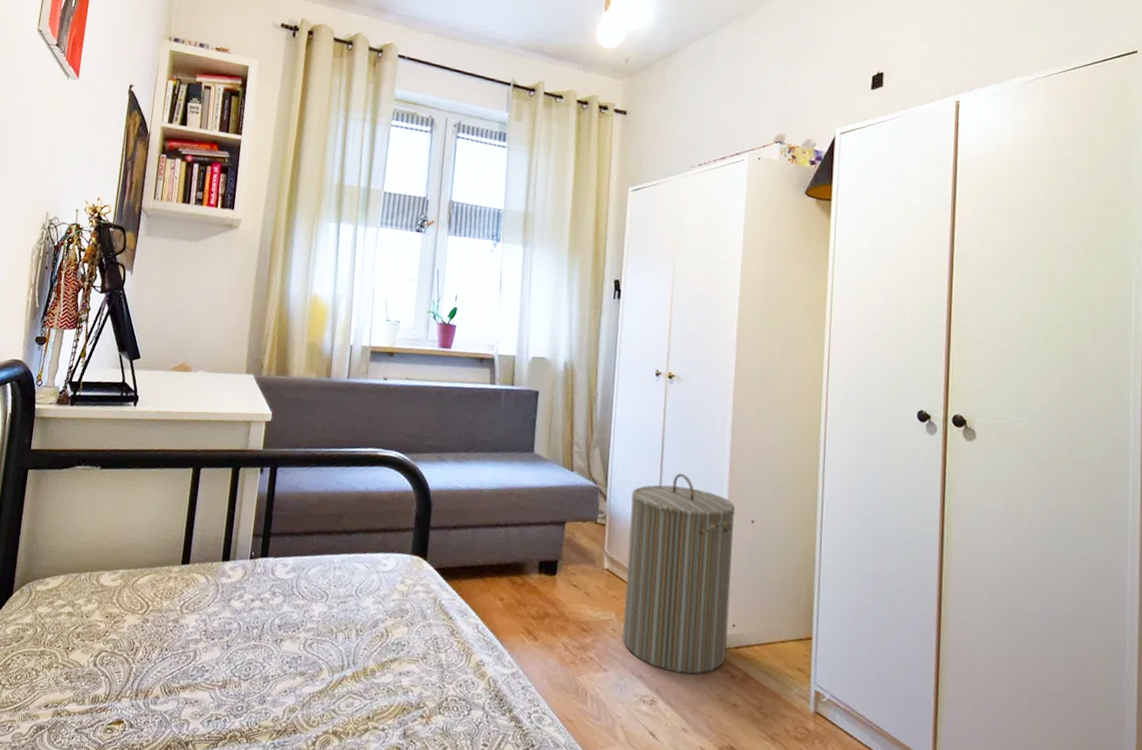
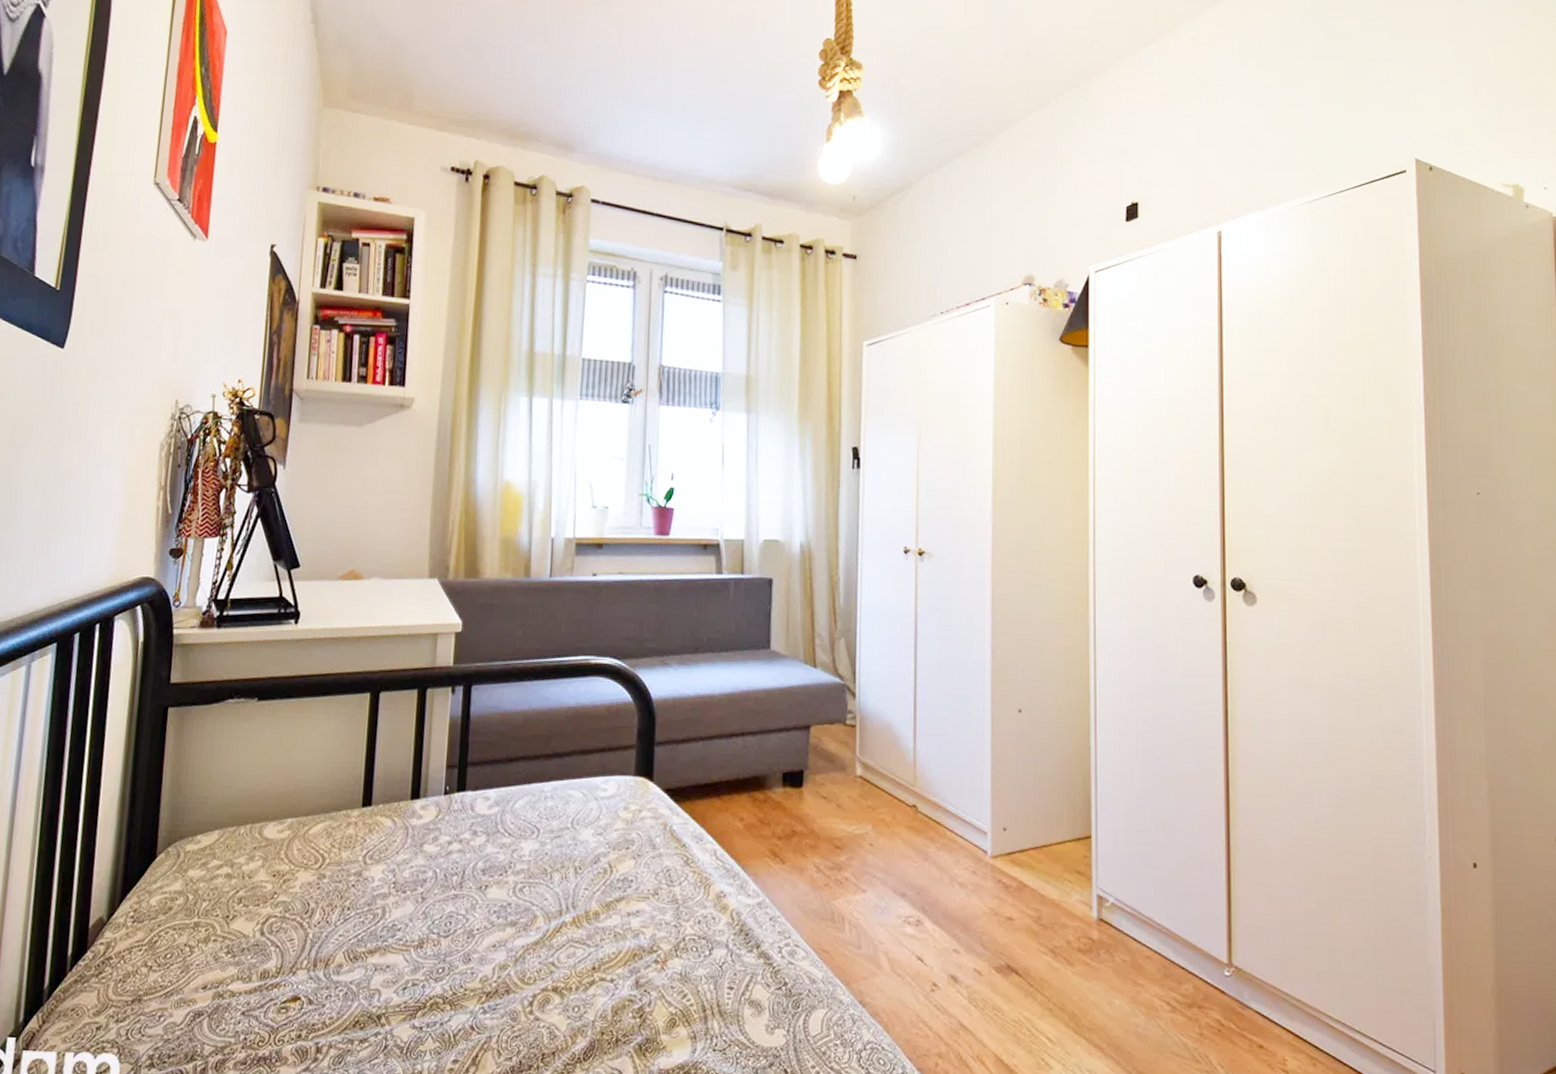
laundry hamper: present [622,473,736,675] -> none [881,661,1000,888]

